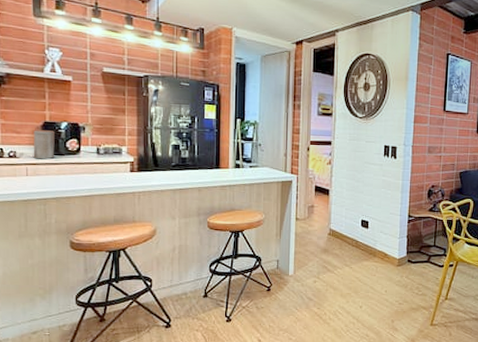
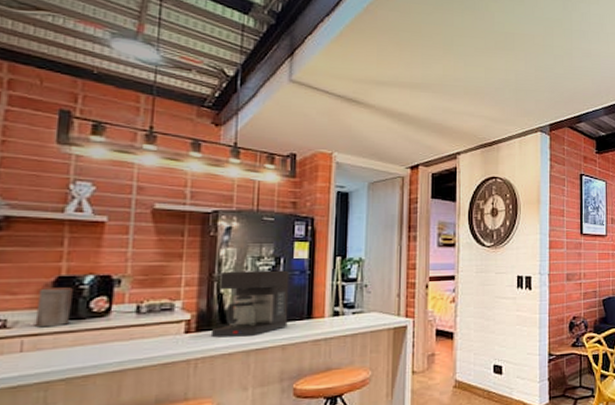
coffee maker: none [148,126,202,178] -> present [210,270,290,338]

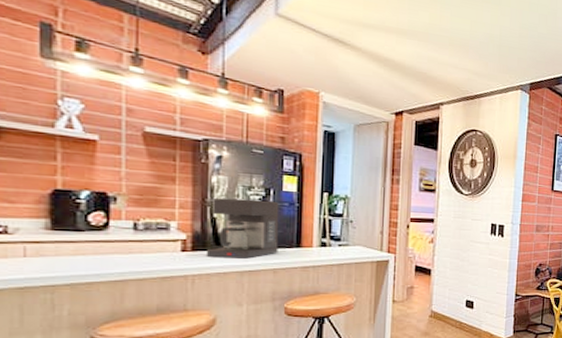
canister: present [34,287,75,328] -> none [35,199,72,237]

